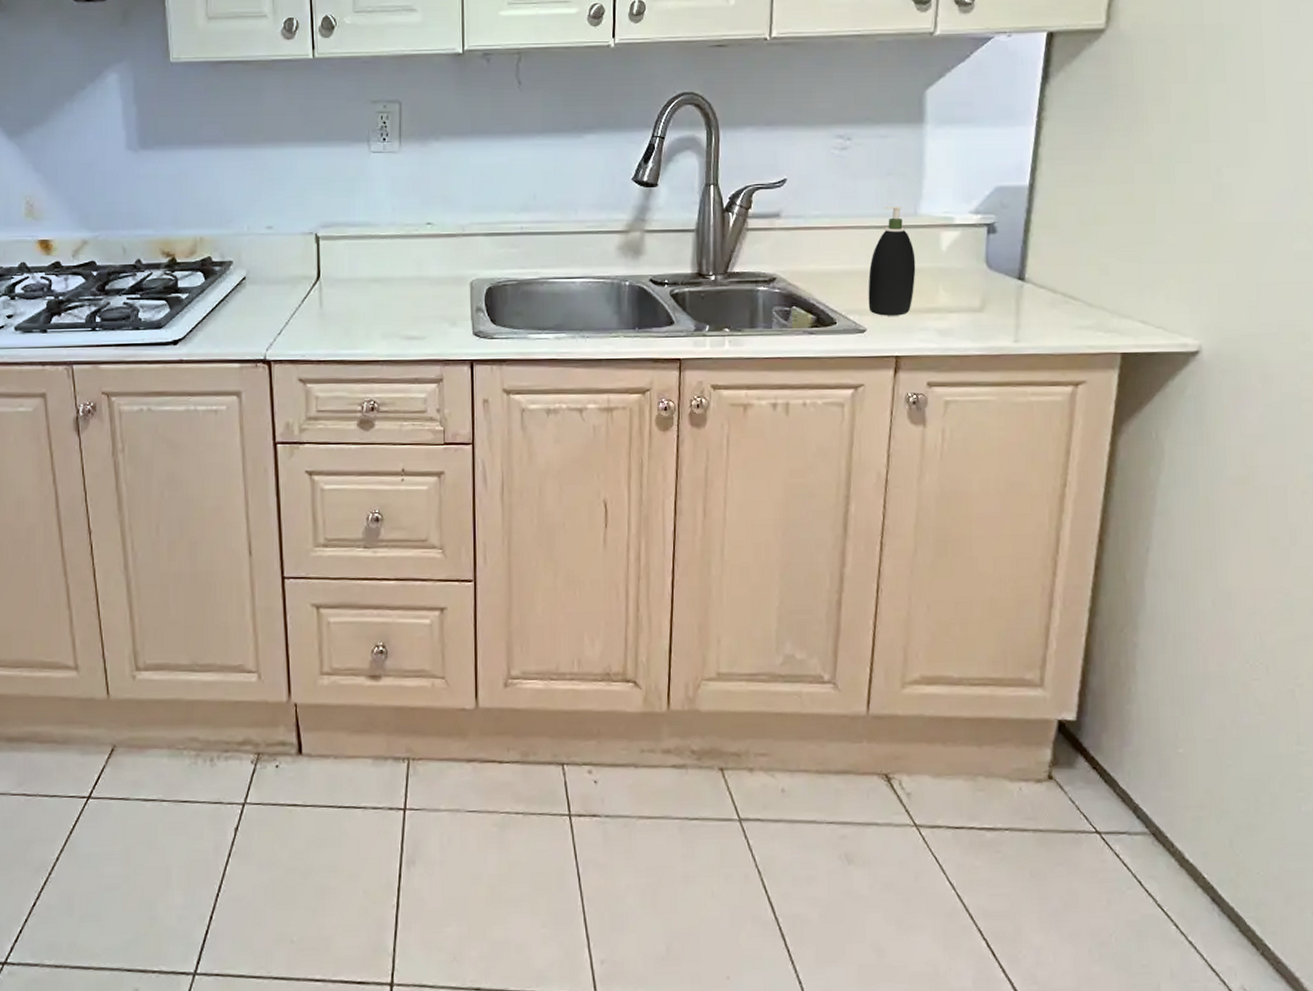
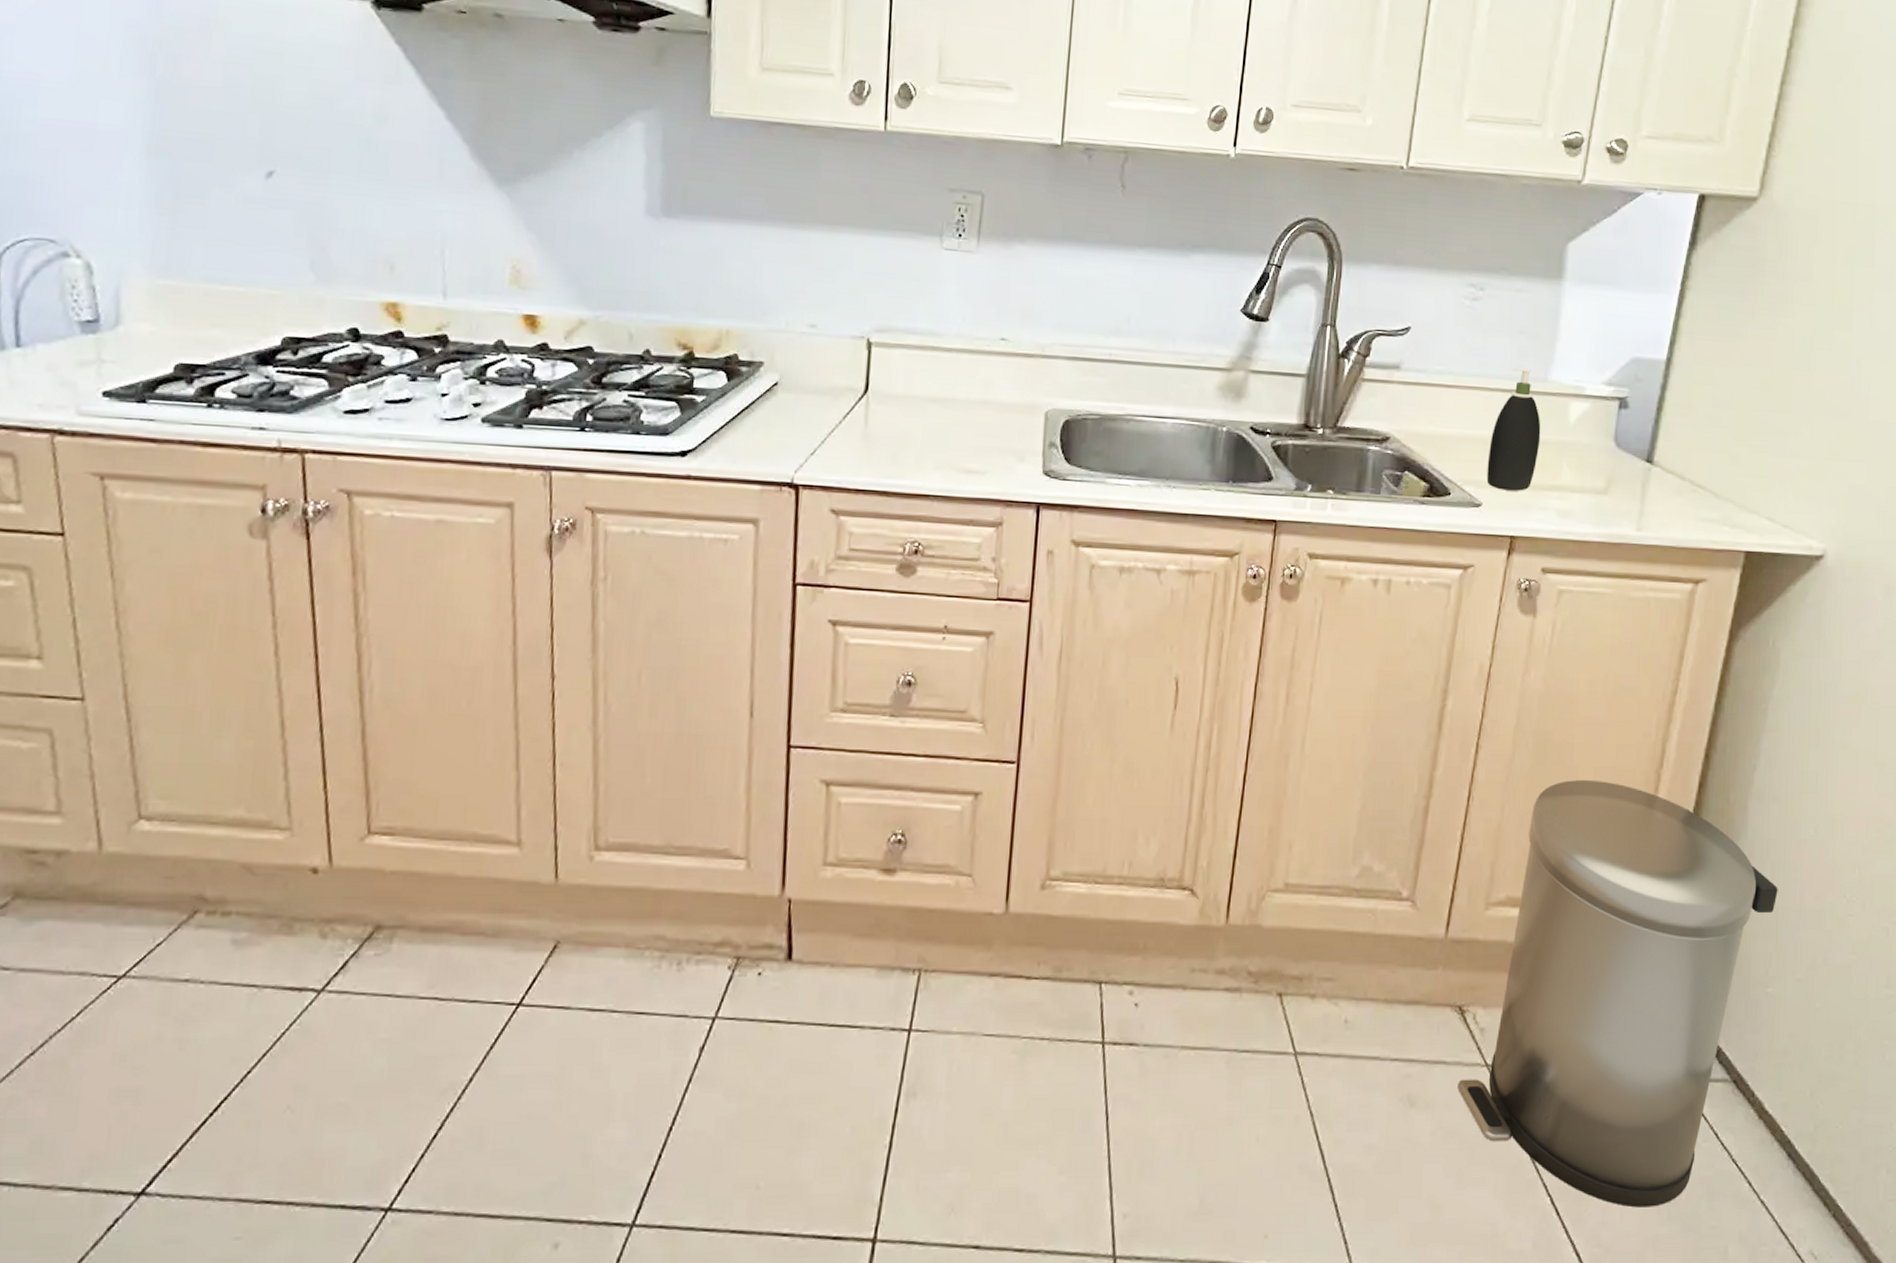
pedal bin: none [890,569,1181,949] -> present [1457,780,1778,1208]

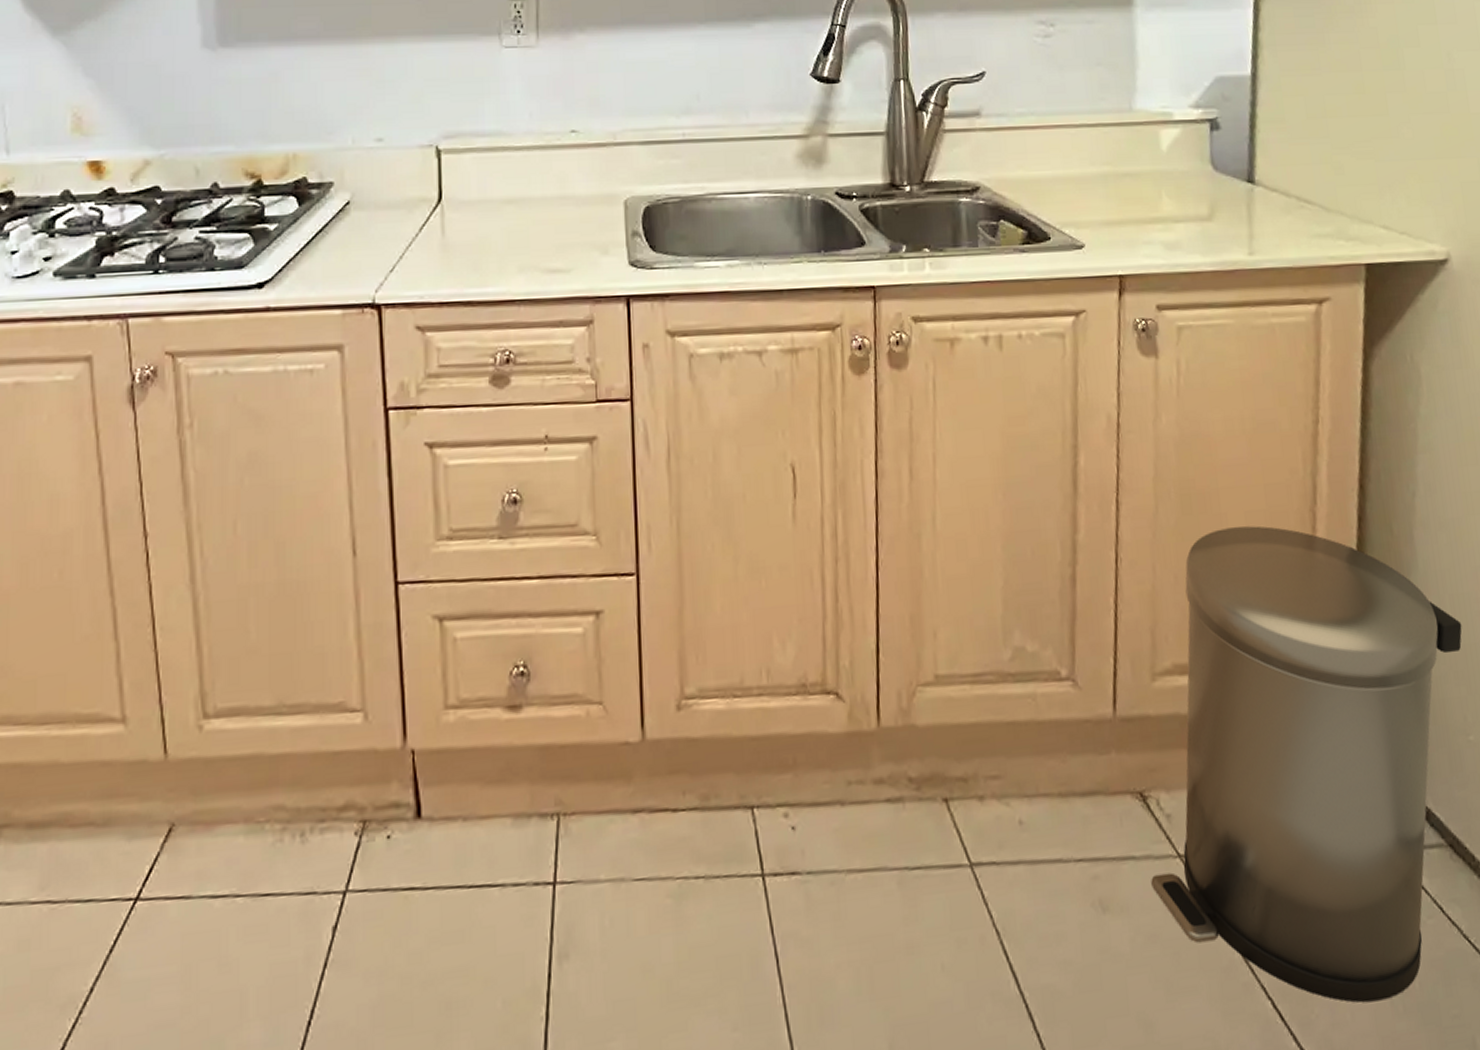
soap dispenser: present [1486,368,1541,491] -> none [1083,101,1135,229]

